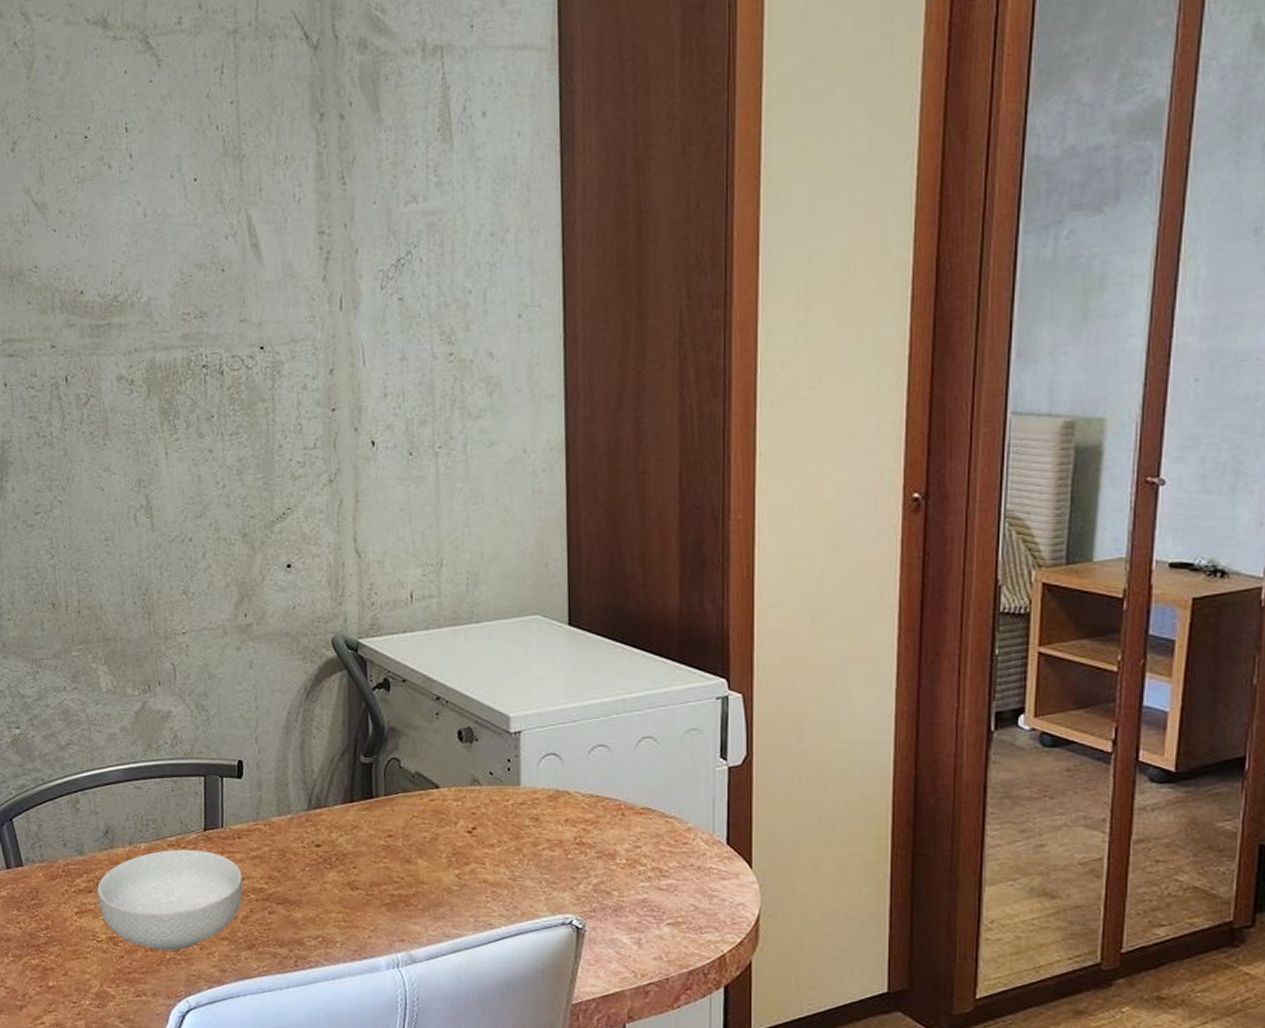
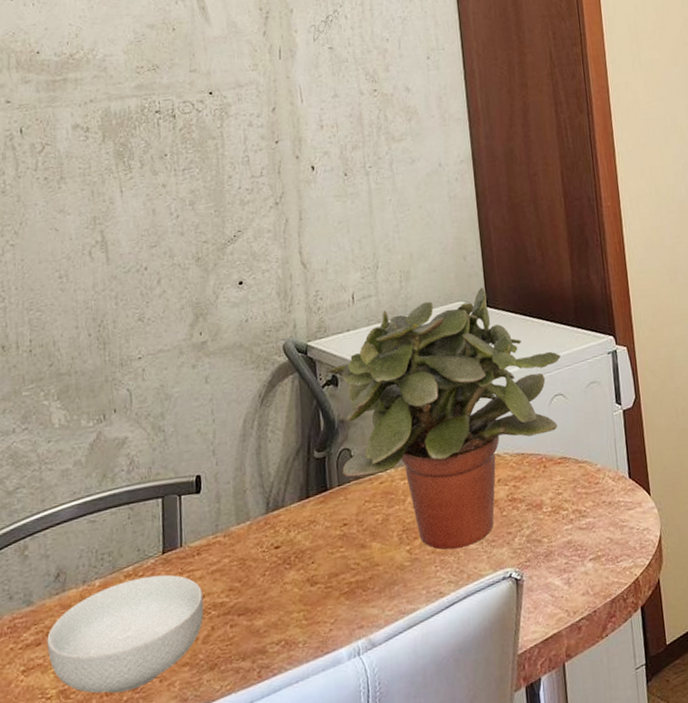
potted plant: none [377,602,655,883] -> present [326,288,561,550]

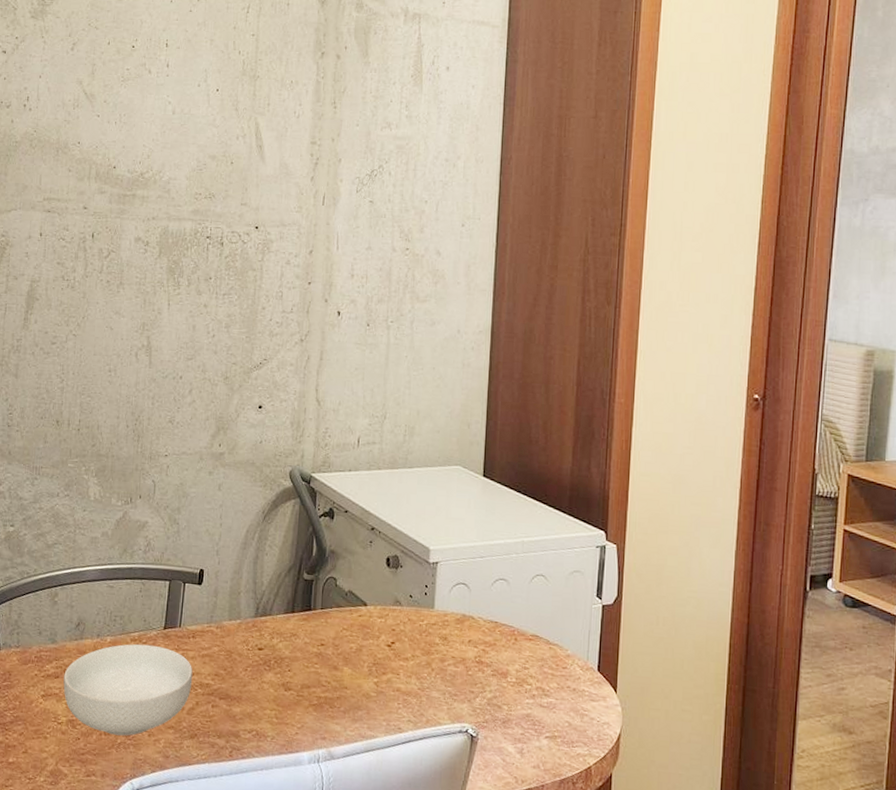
potted plant: present [326,288,561,550] -> none [325,457,548,694]

